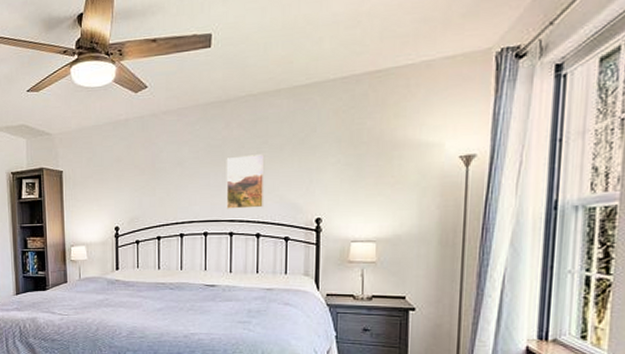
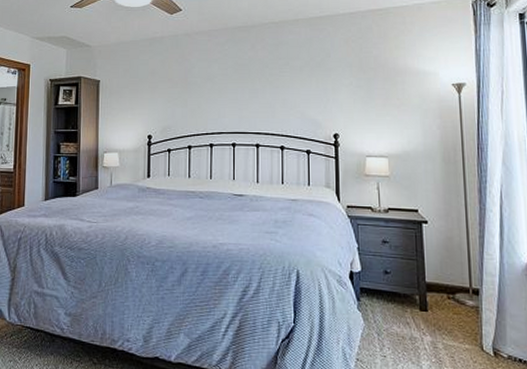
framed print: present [226,154,265,209] -> none [252,74,287,122]

